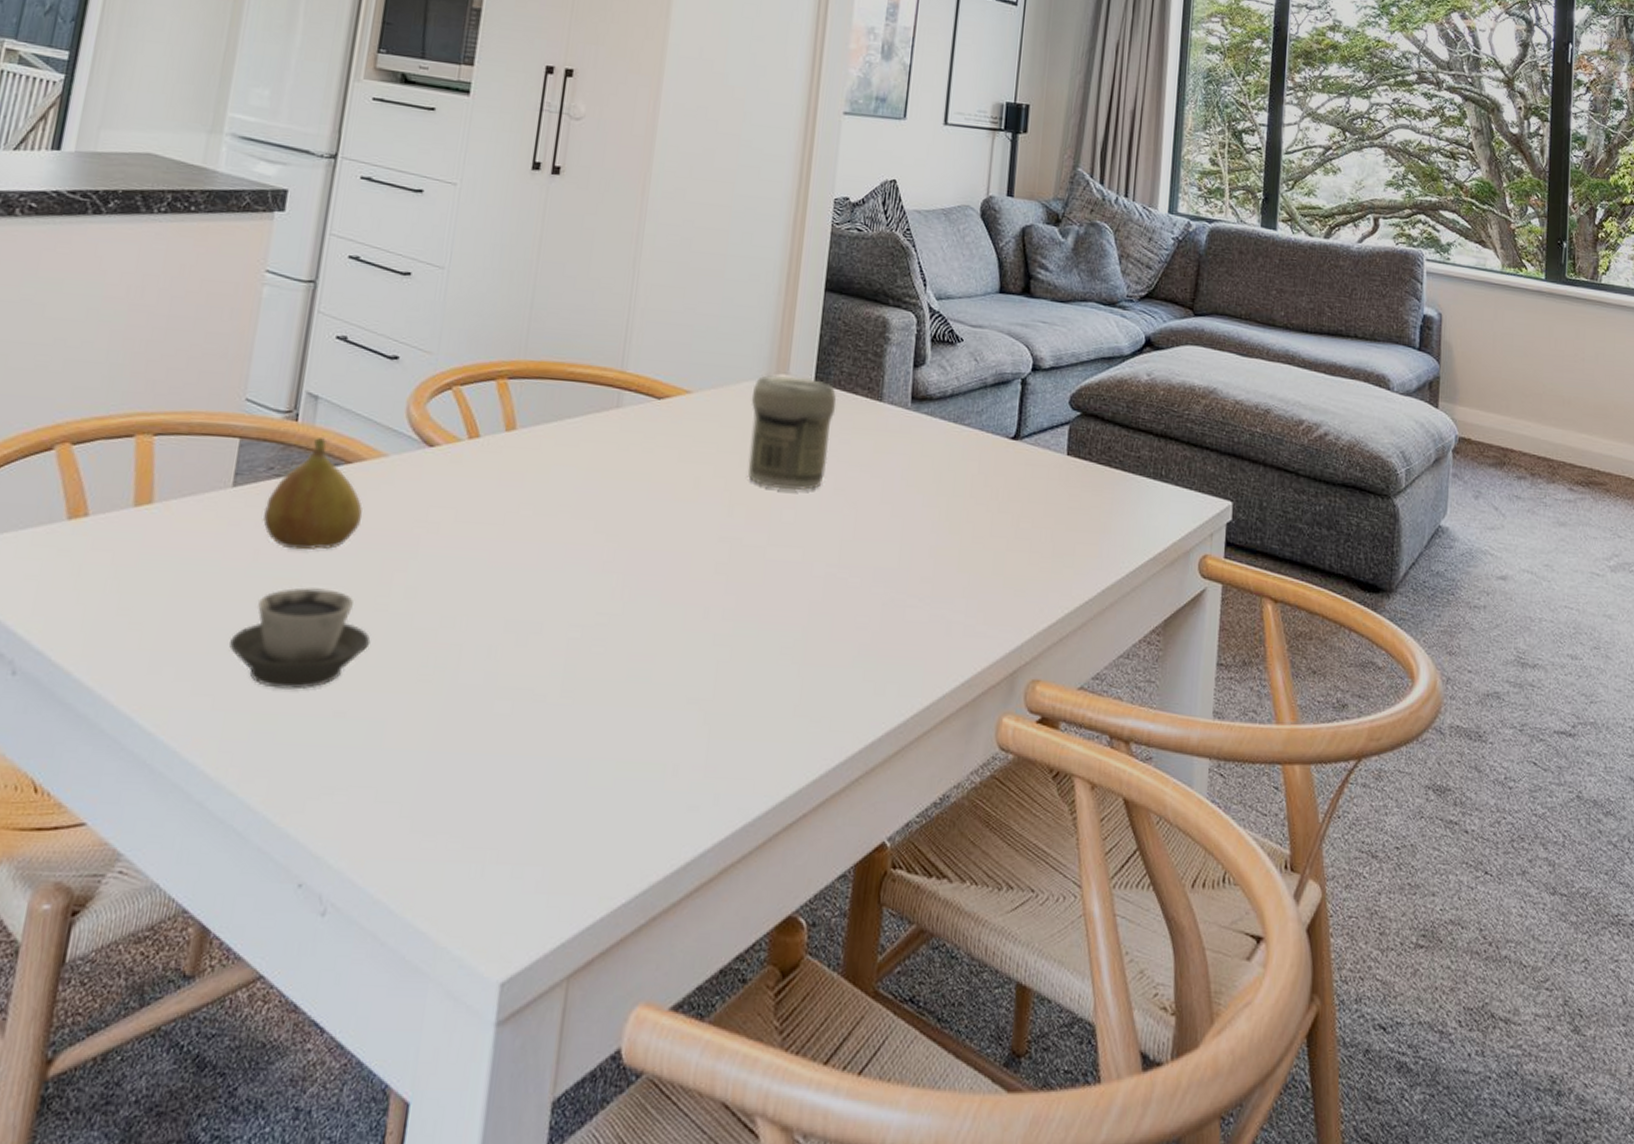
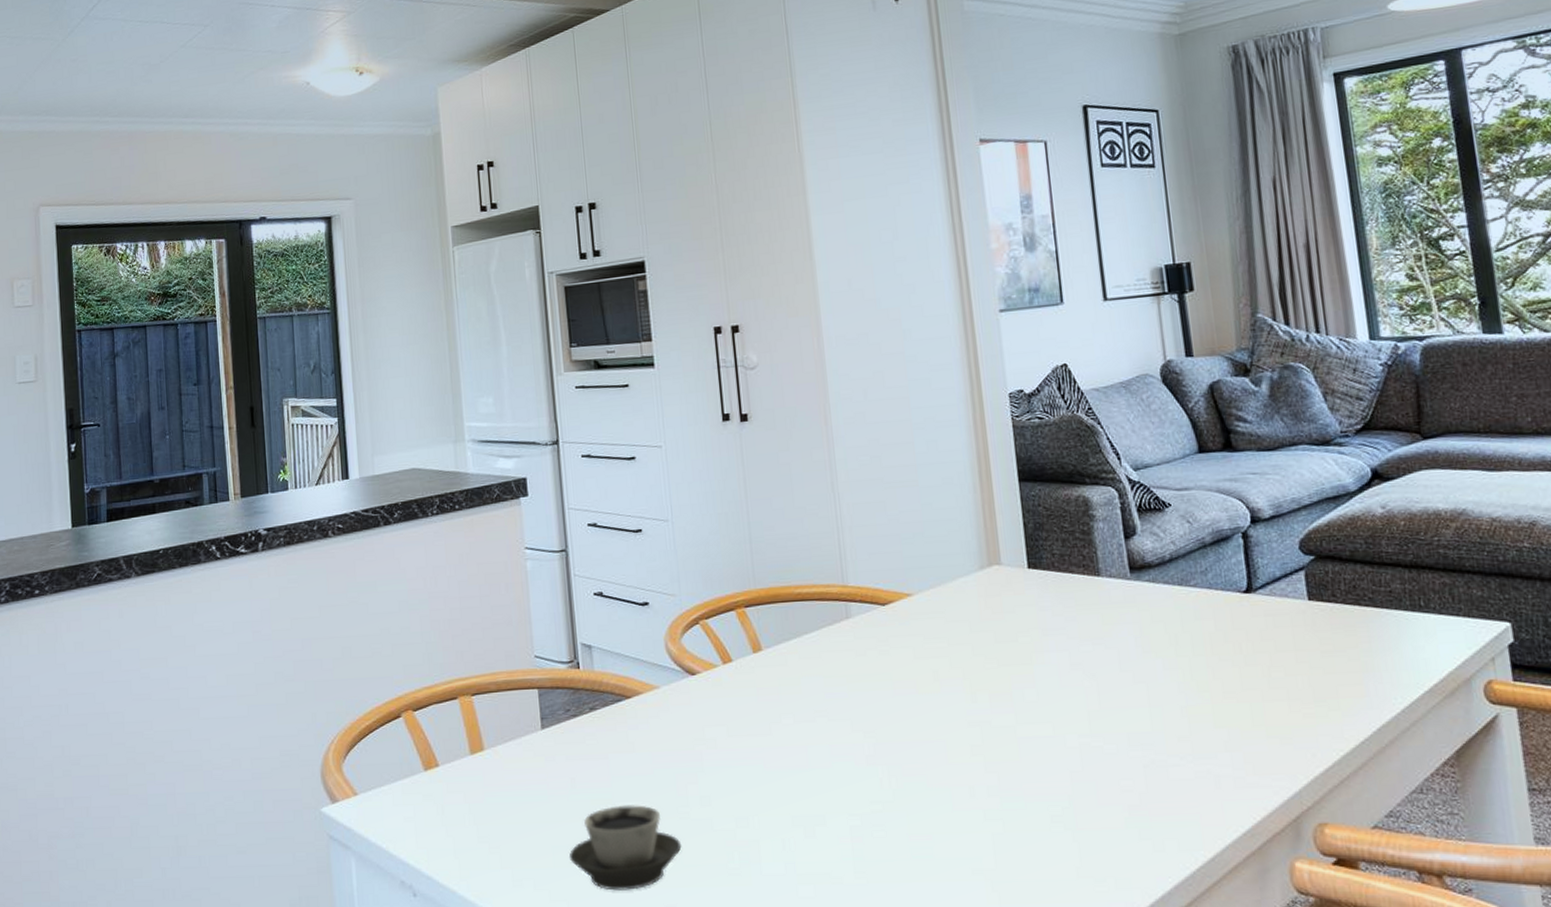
fruit: present [262,438,363,550] -> none [570,680,651,775]
jar: present [747,375,837,491] -> none [969,565,1058,672]

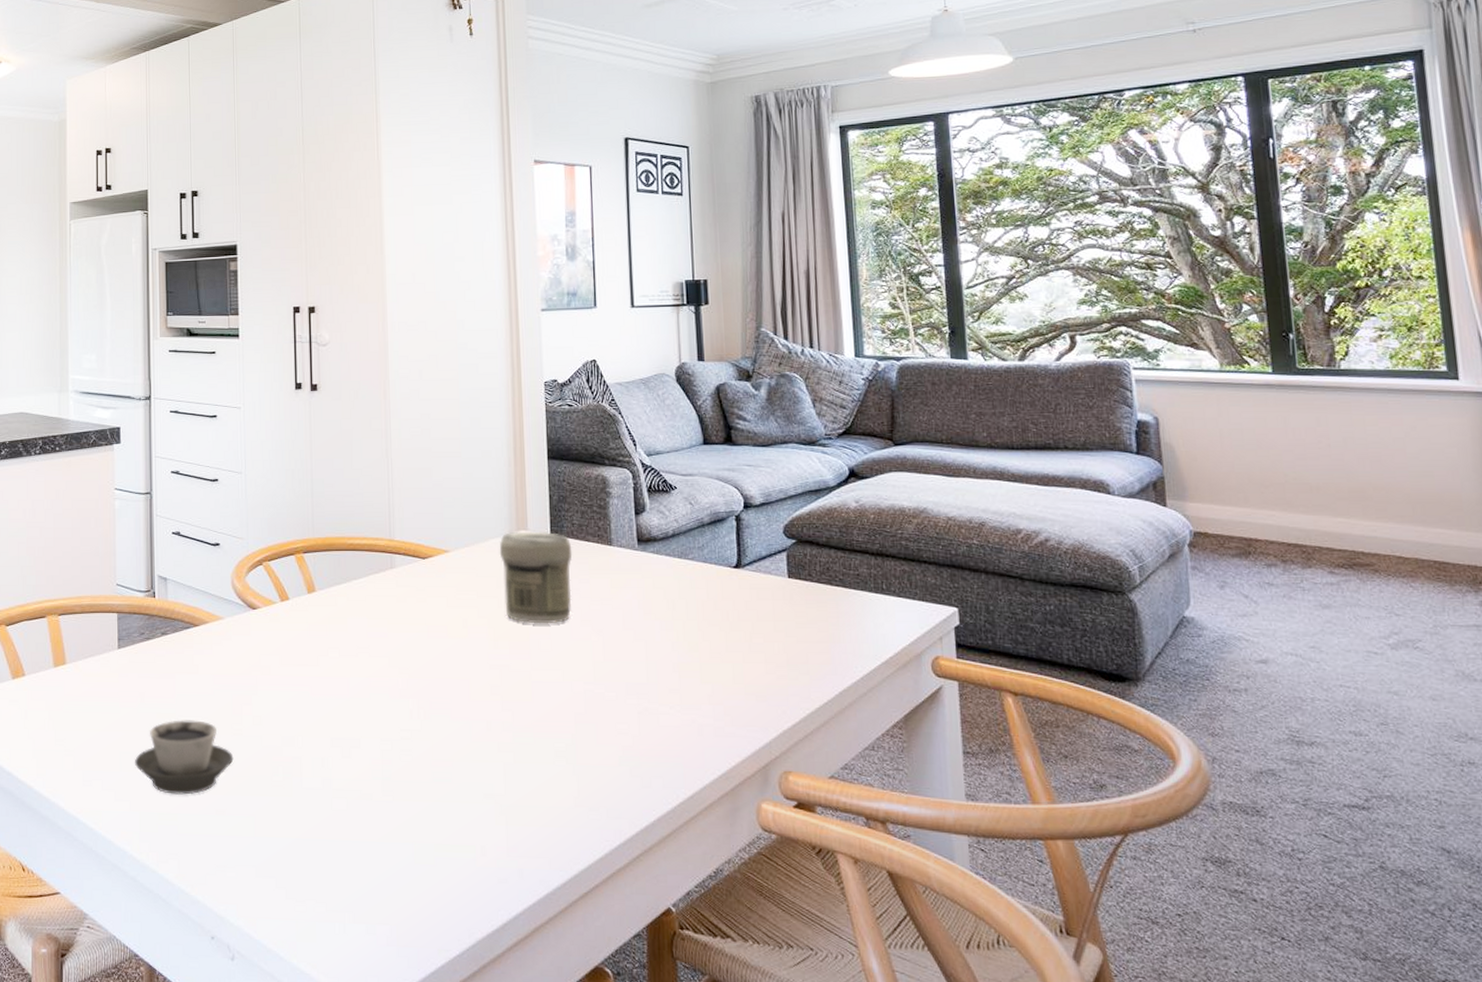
jar: none [969,565,1058,672] -> present [499,531,573,624]

